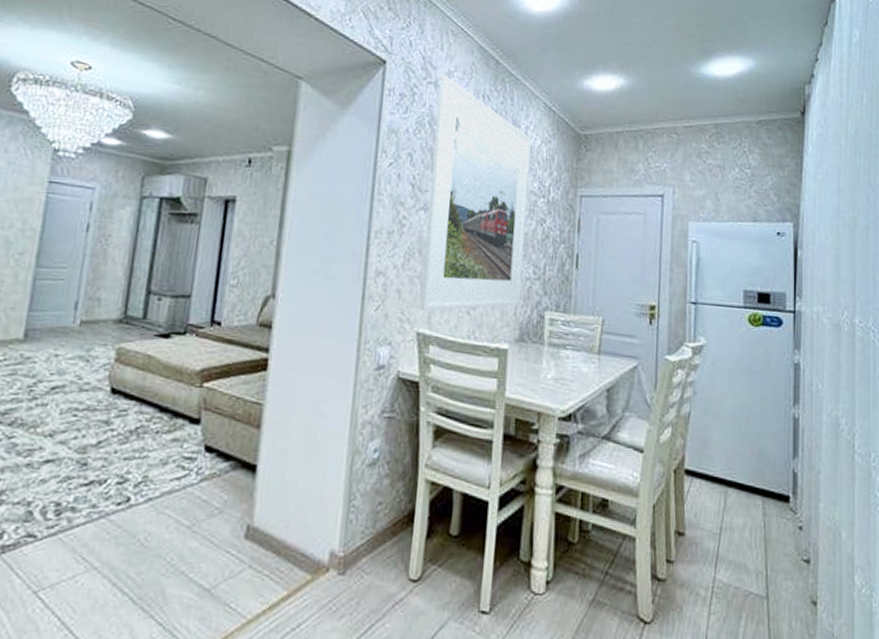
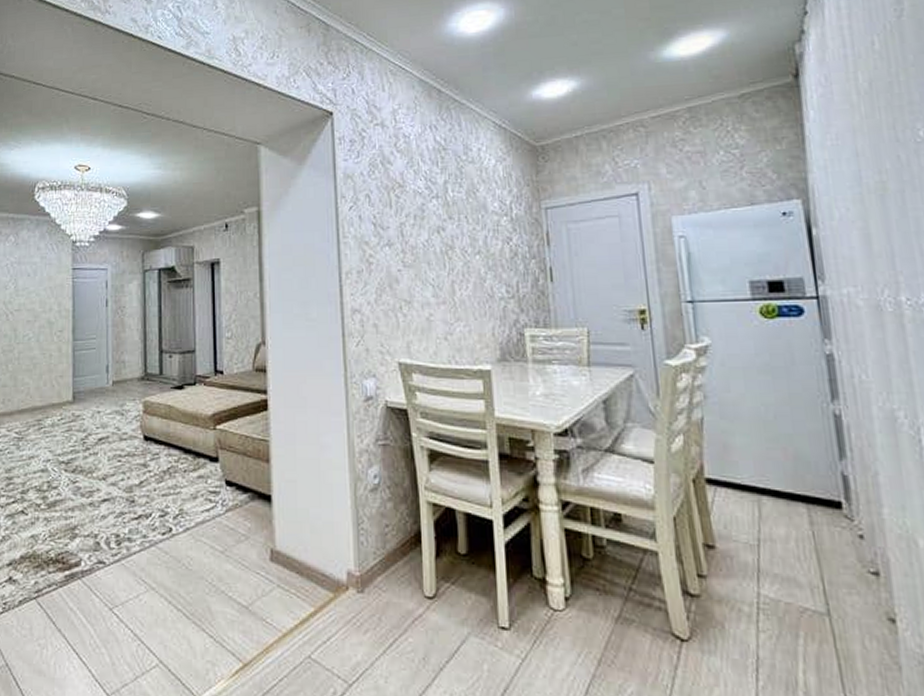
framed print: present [419,75,531,311] -> none [385,114,497,342]

